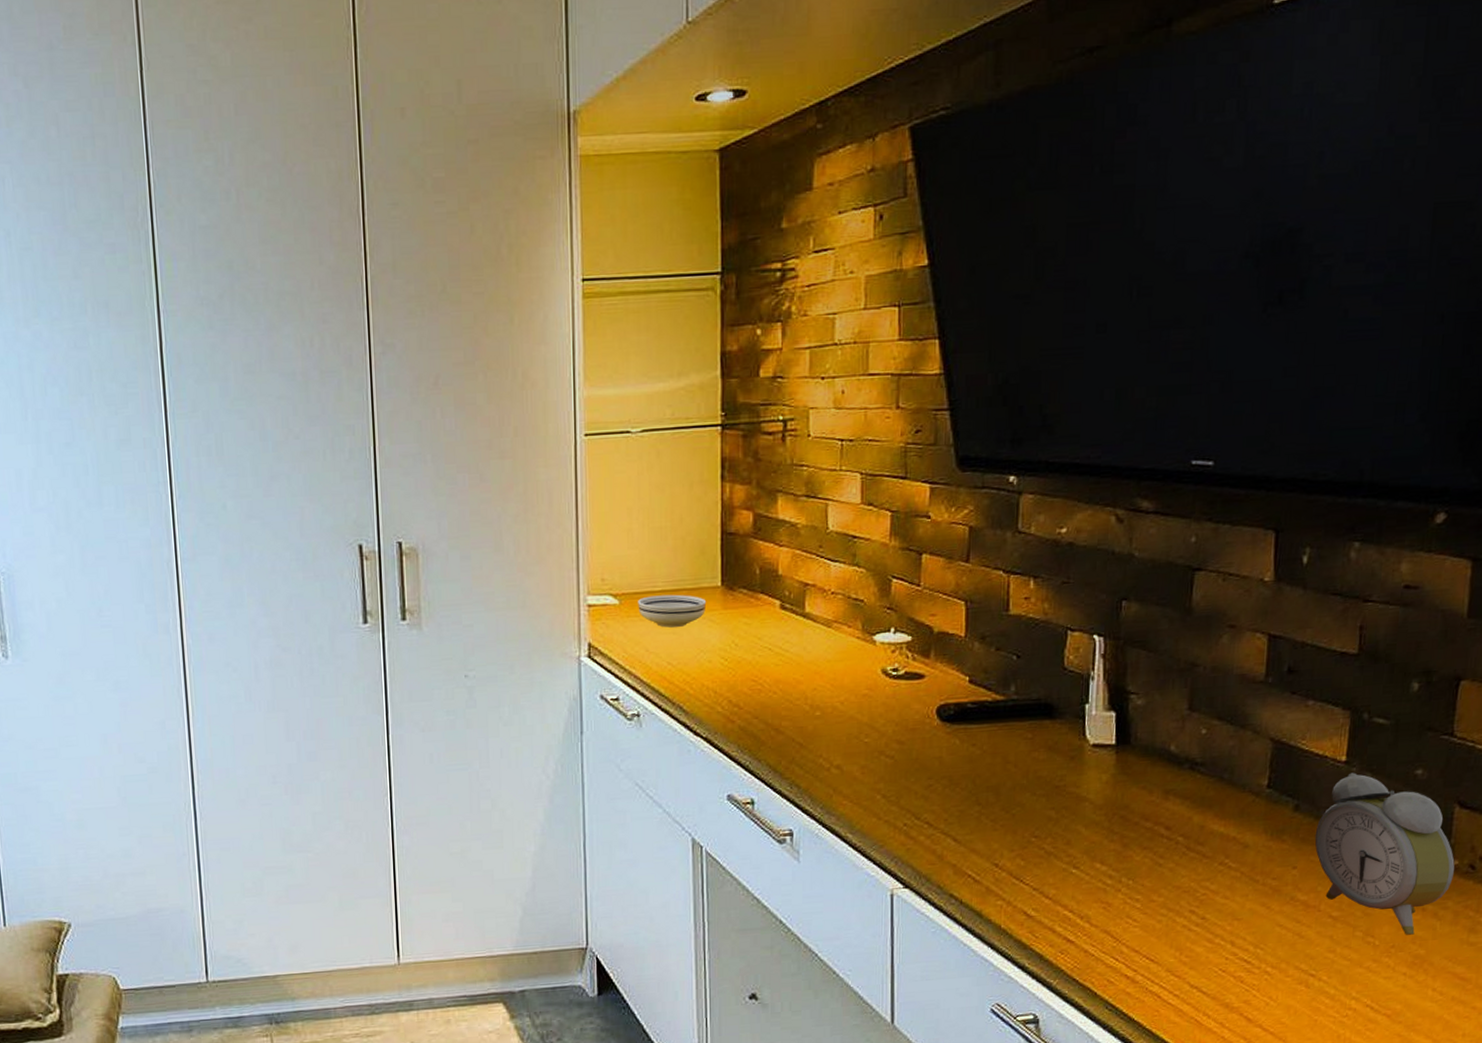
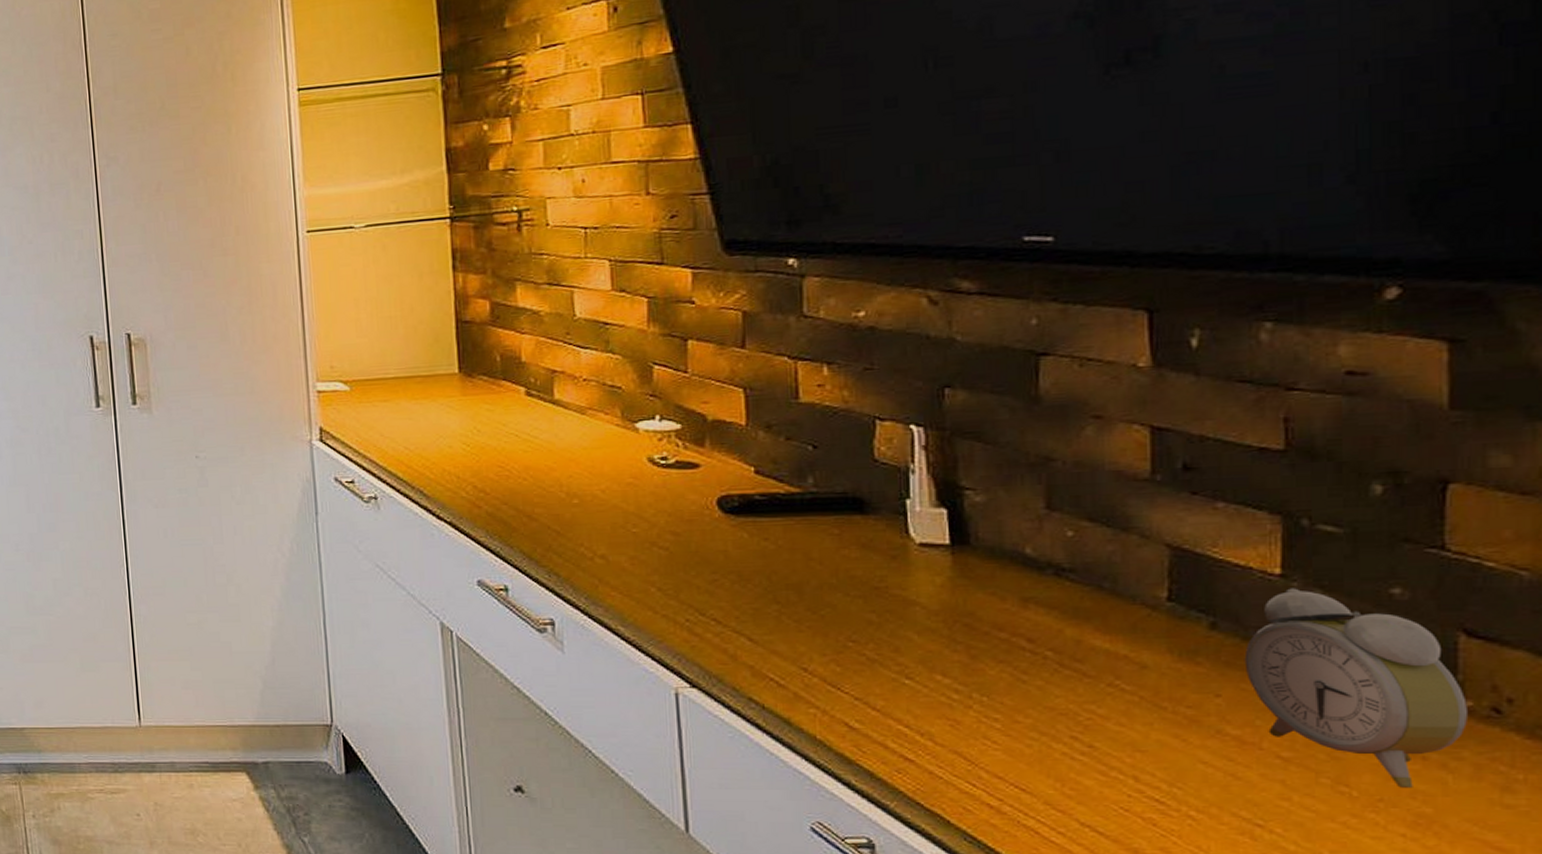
bowl: present [638,594,707,628] -> none [370,381,444,413]

